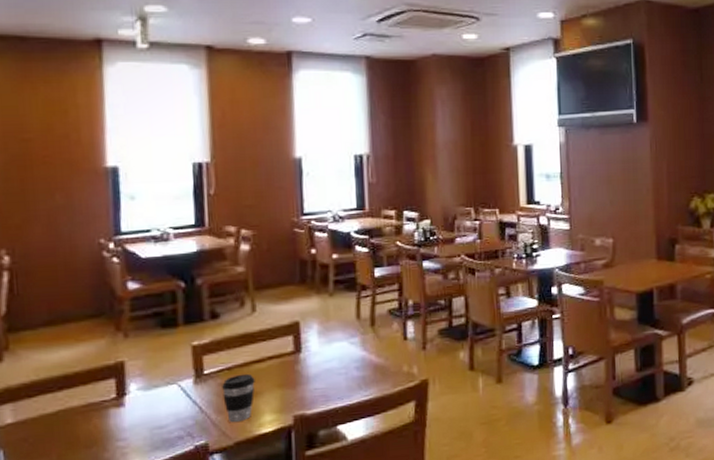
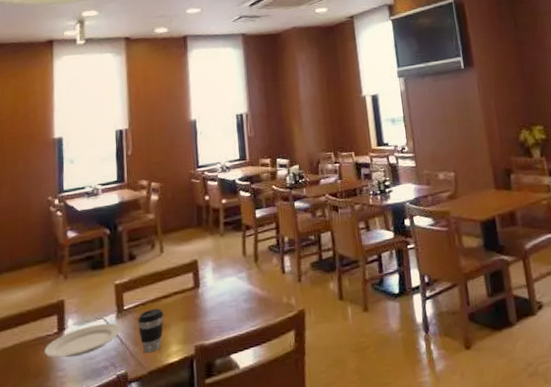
plate: none [98,389,201,427] -> present [44,323,122,358]

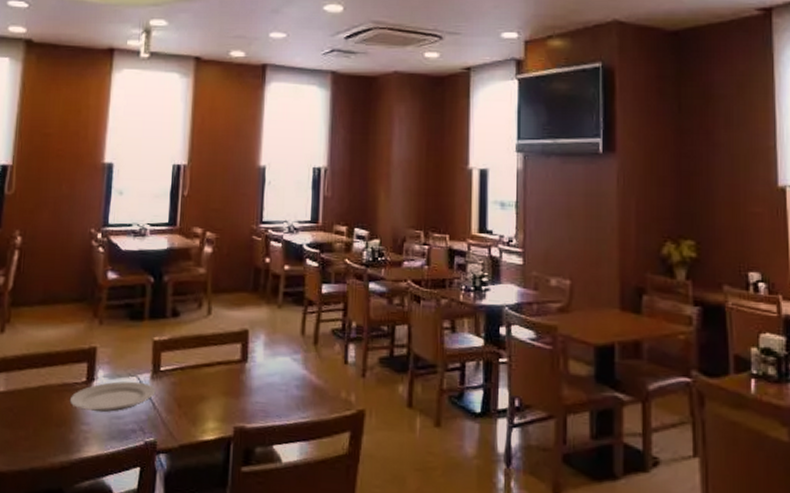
coffee cup: present [138,308,164,354] -> none [174,375,204,425]

